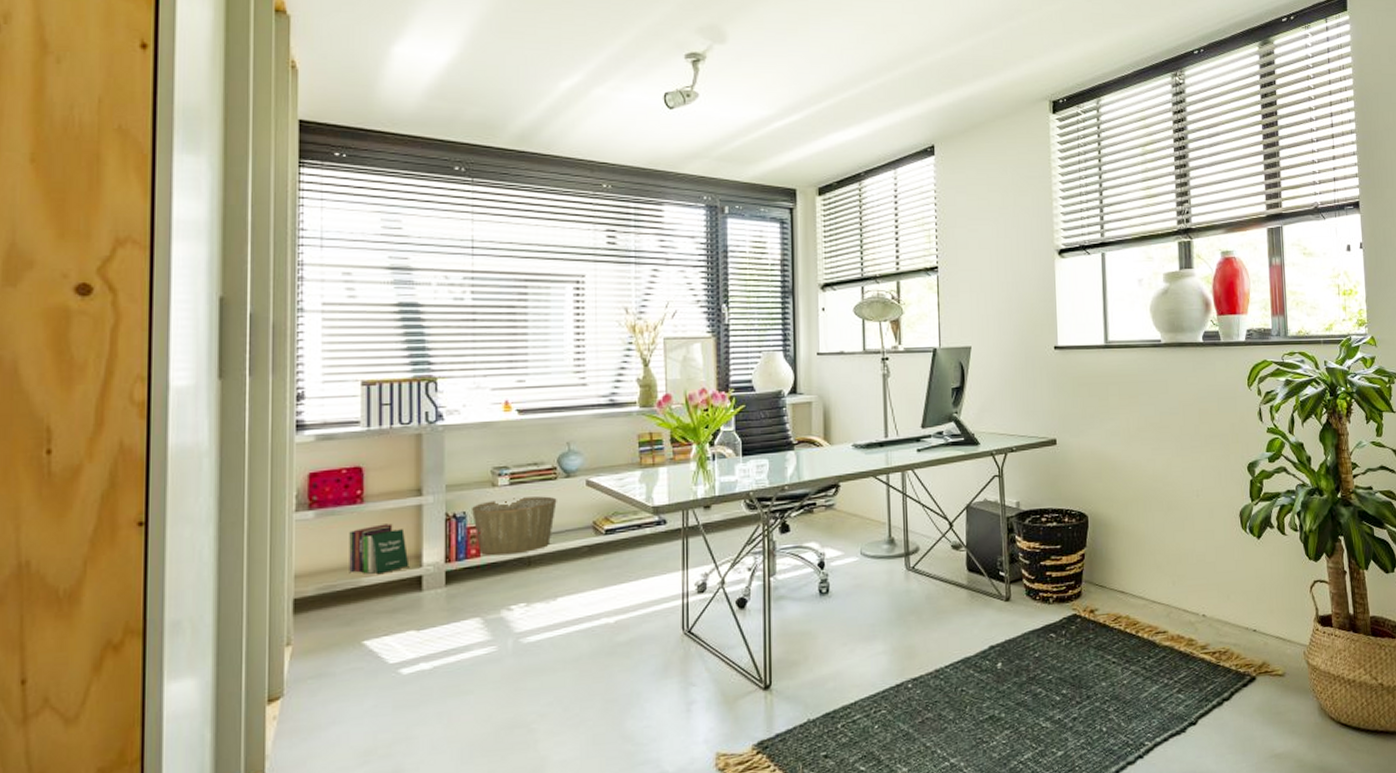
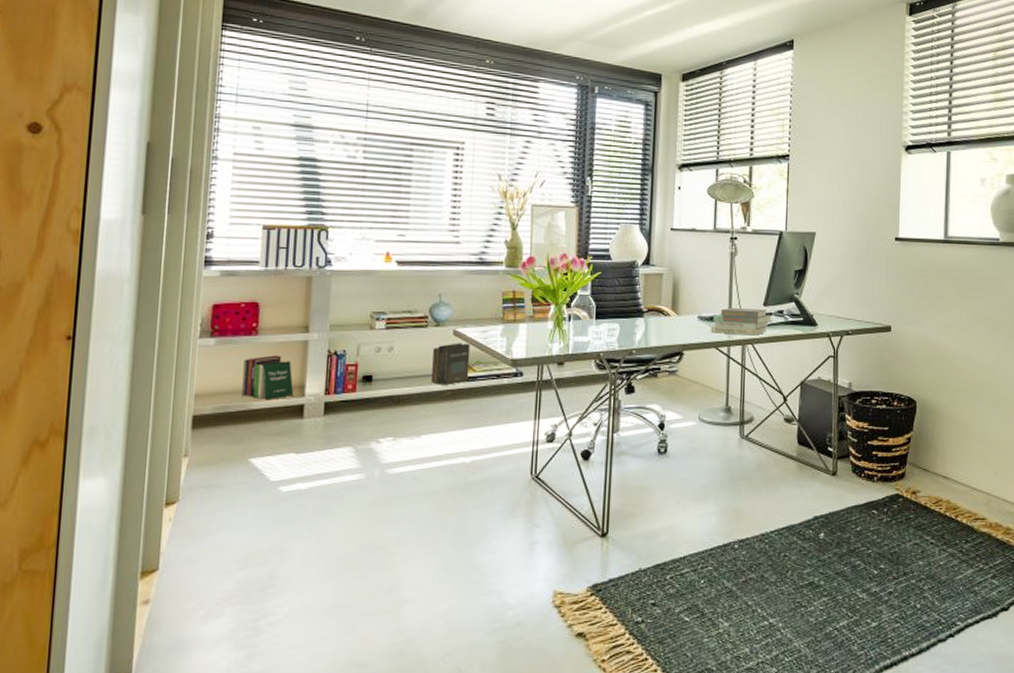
basket: present [472,496,557,556] -> none [351,341,427,393]
books: none [565,493,607,542] -> present [431,343,471,385]
books: none [866,431,931,461] -> present [710,307,772,336]

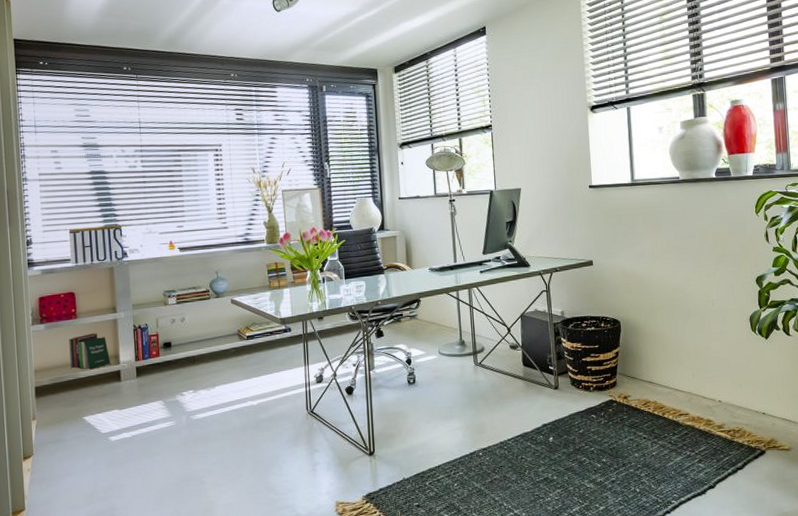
books: present [431,343,471,385] -> none [217,309,248,345]
books: present [710,307,772,336] -> none [440,257,491,281]

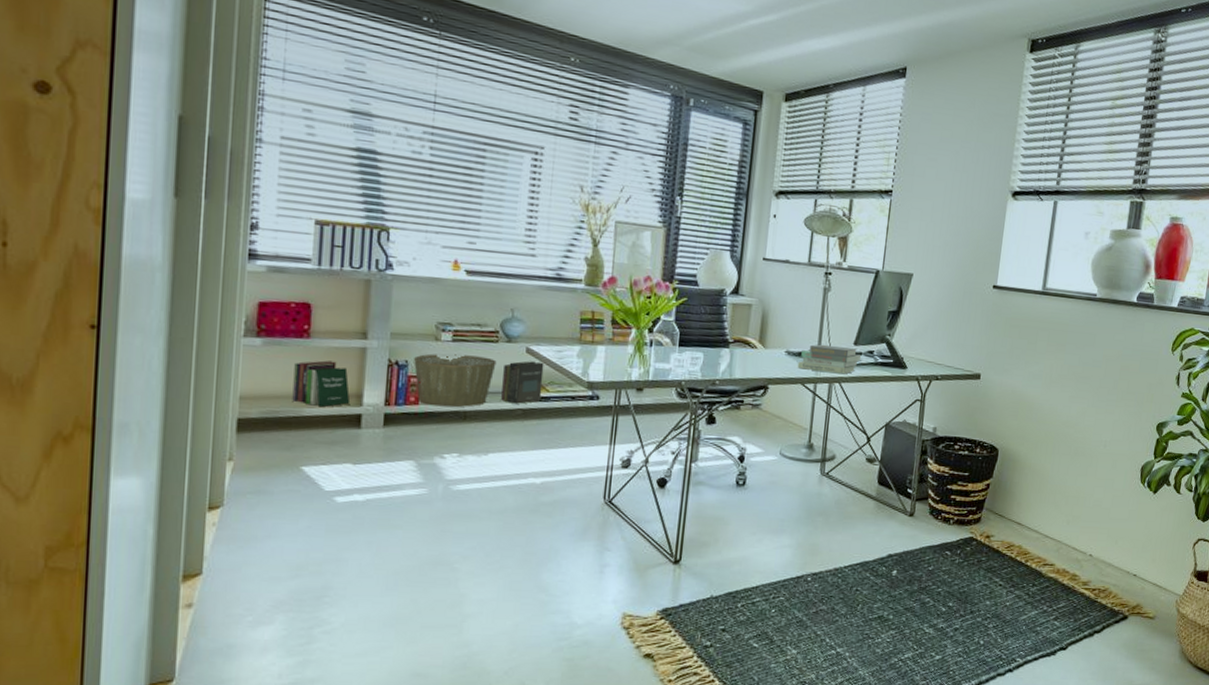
basket: none [151,311,211,356] -> present [414,354,497,408]
books: none [217,309,248,345] -> present [501,361,544,404]
books: none [440,257,491,281] -> present [797,344,861,374]

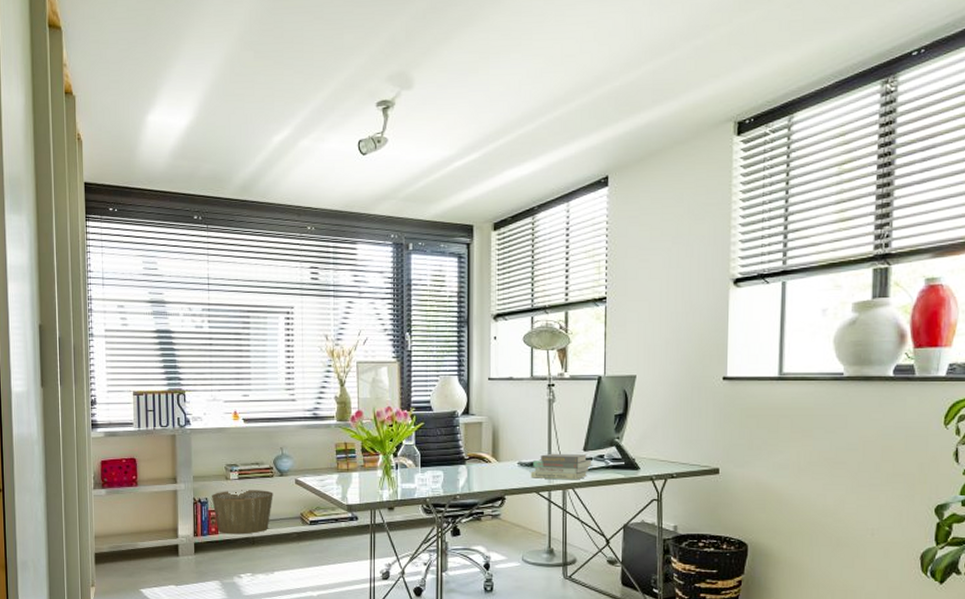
books: present [292,360,351,408] -> none [129,503,170,541]
books: present [501,361,544,404] -> none [279,491,311,528]

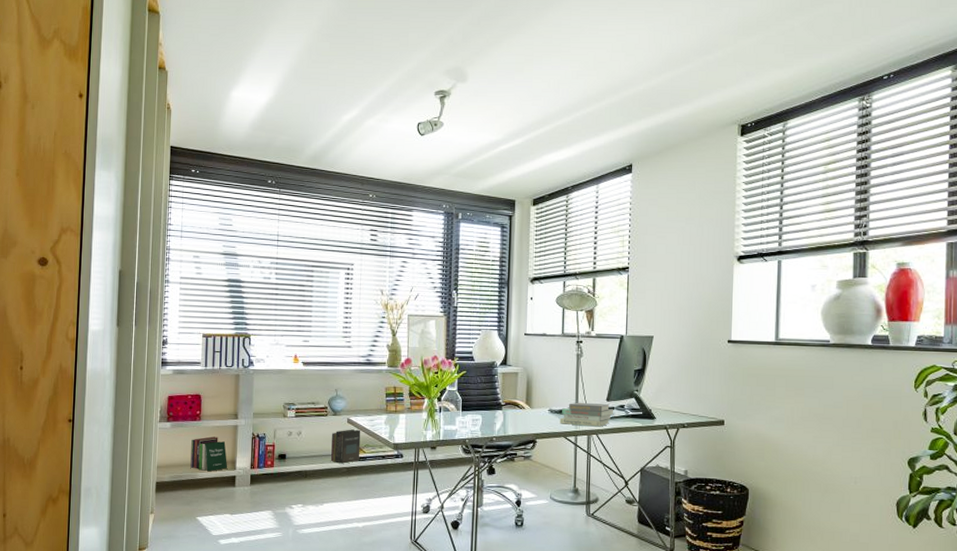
books: none [129,503,170,541] -> present [190,436,228,472]
basket: present [212,490,273,535] -> none [269,427,327,468]
books: none [279,491,311,528] -> present [331,429,361,464]

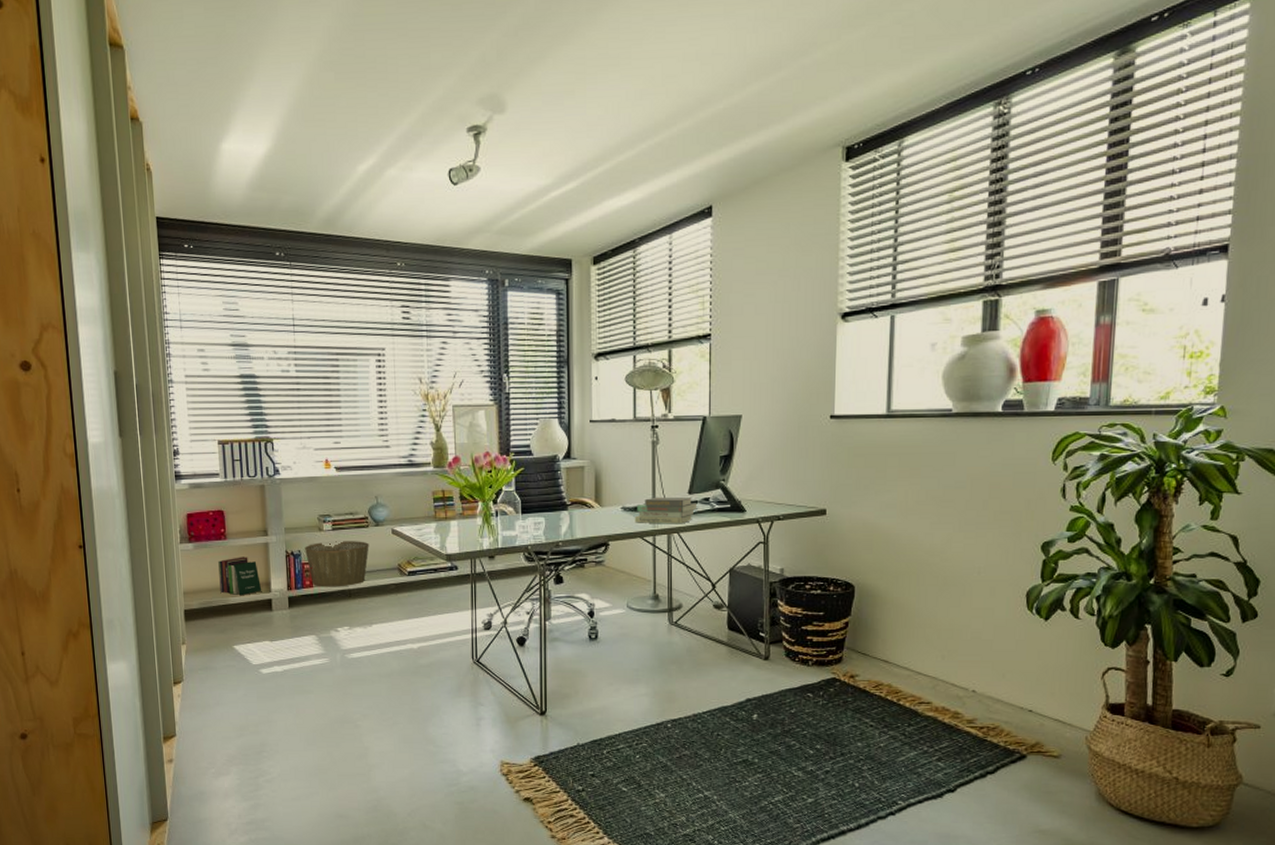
basket: none [269,427,327,468] -> present [305,541,369,587]
books: present [331,429,361,464] -> none [376,541,409,580]

